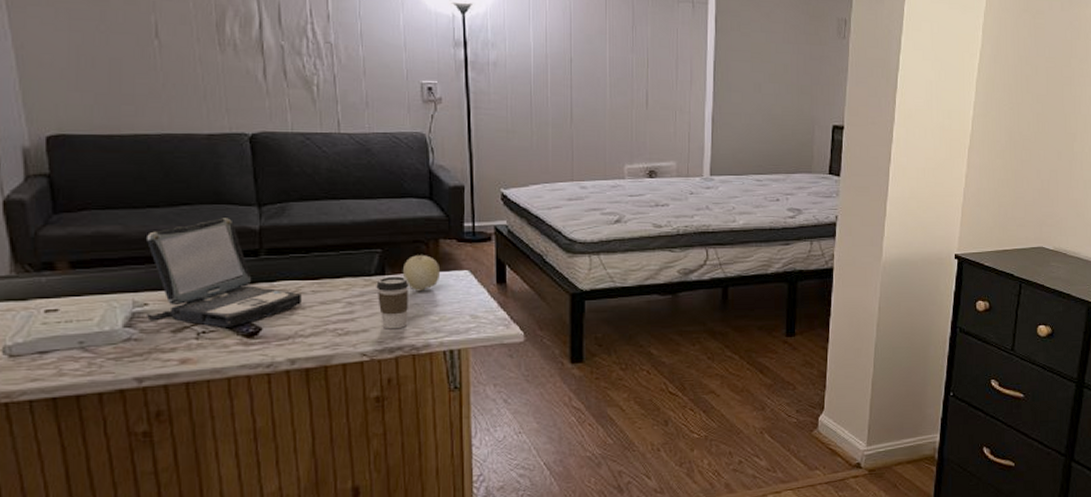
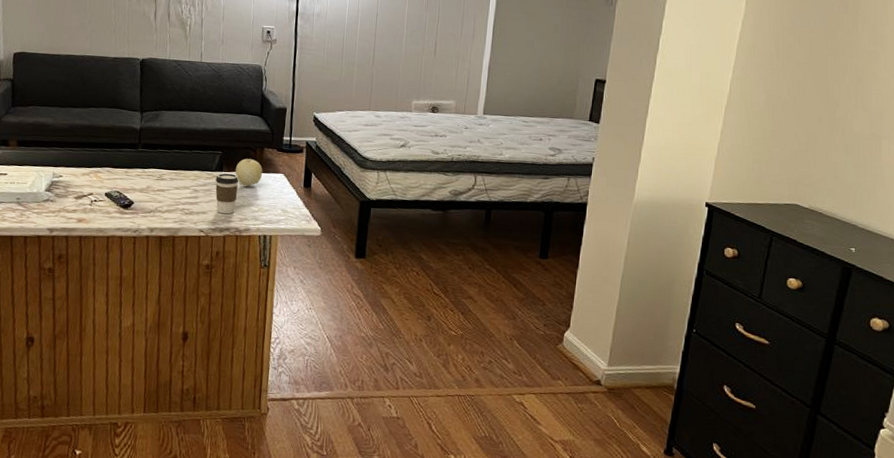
laptop: present [147,218,302,327] -> none [61,118,163,199]

